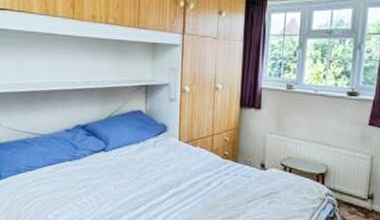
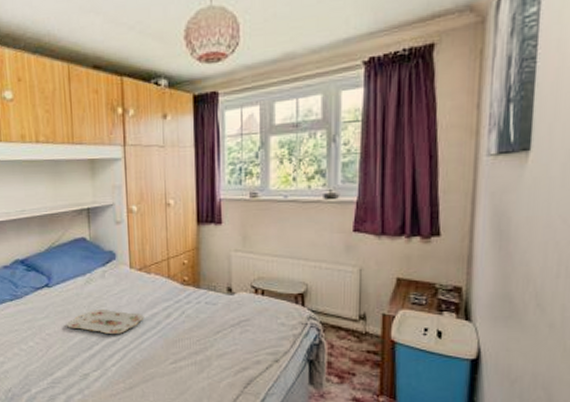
serving tray: none [118,173,188,197] -> present [66,308,144,334]

